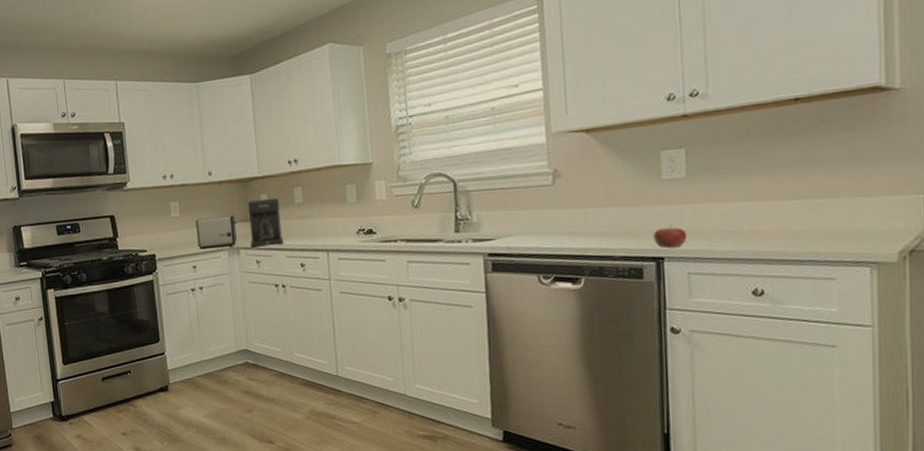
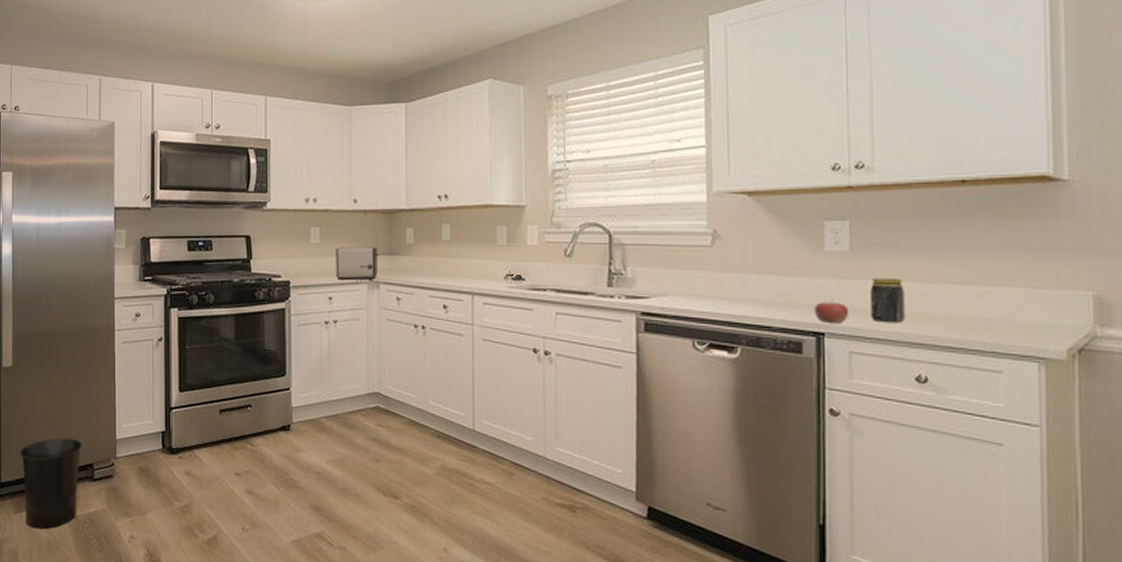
coffee maker: present [247,197,284,247] -> none [392,232,427,283]
jar: none [706,199,741,244] -> present [869,278,905,324]

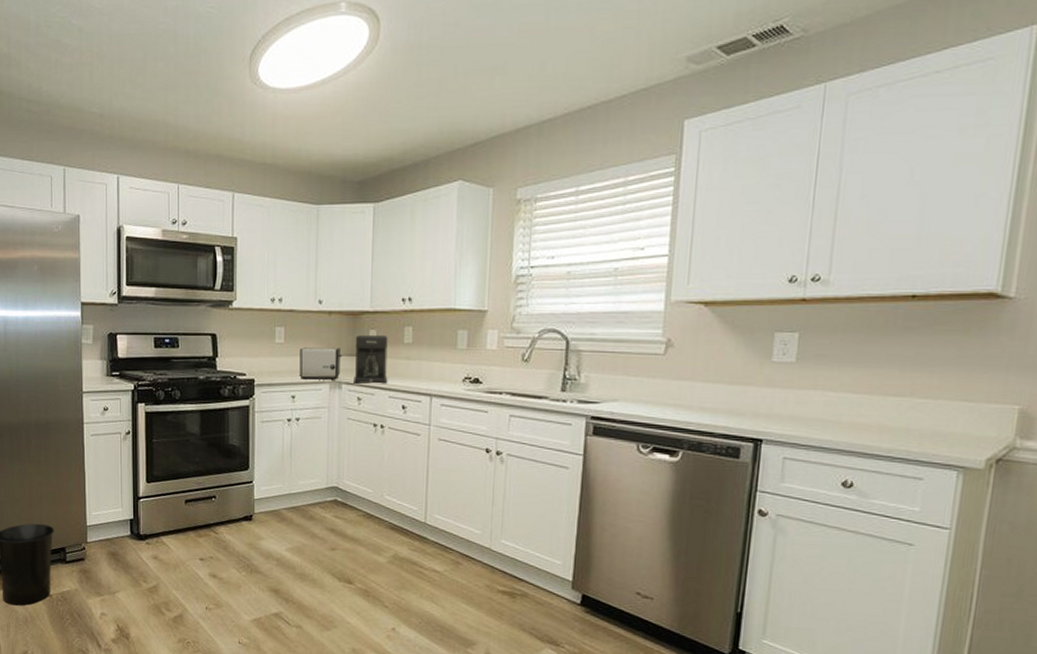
coffee maker: none [392,232,427,283] -> present [354,334,388,384]
fruit: present [813,298,849,324] -> none [754,407,788,432]
jar: present [869,278,905,324] -> none [807,388,843,432]

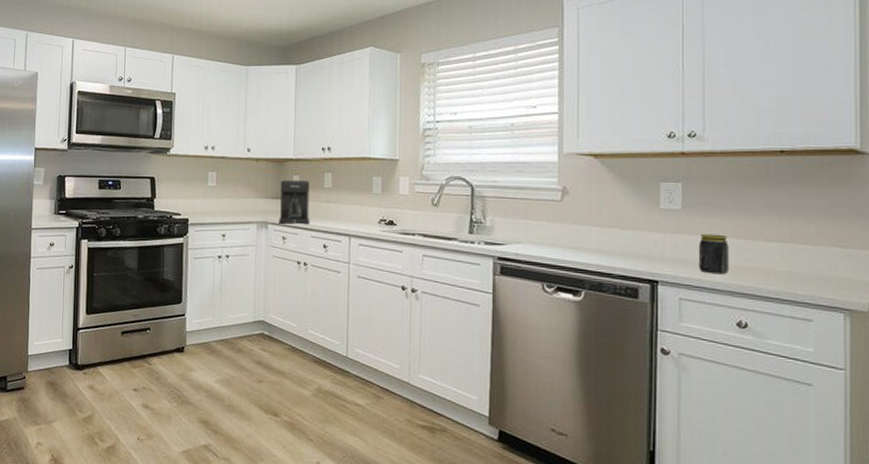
toaster: present [299,347,343,380] -> none [229,190,269,221]
jar: none [807,388,843,432] -> present [698,233,729,275]

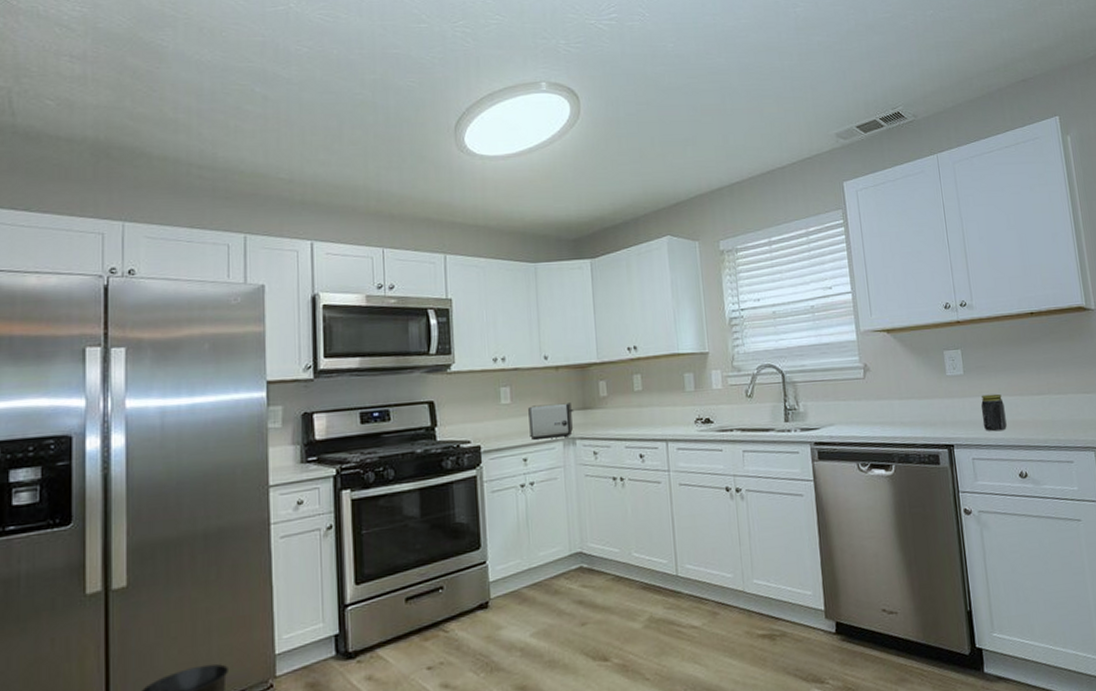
toaster: none [229,190,269,221] -> present [528,402,574,440]
coffee maker: present [279,179,310,225] -> none [585,384,623,437]

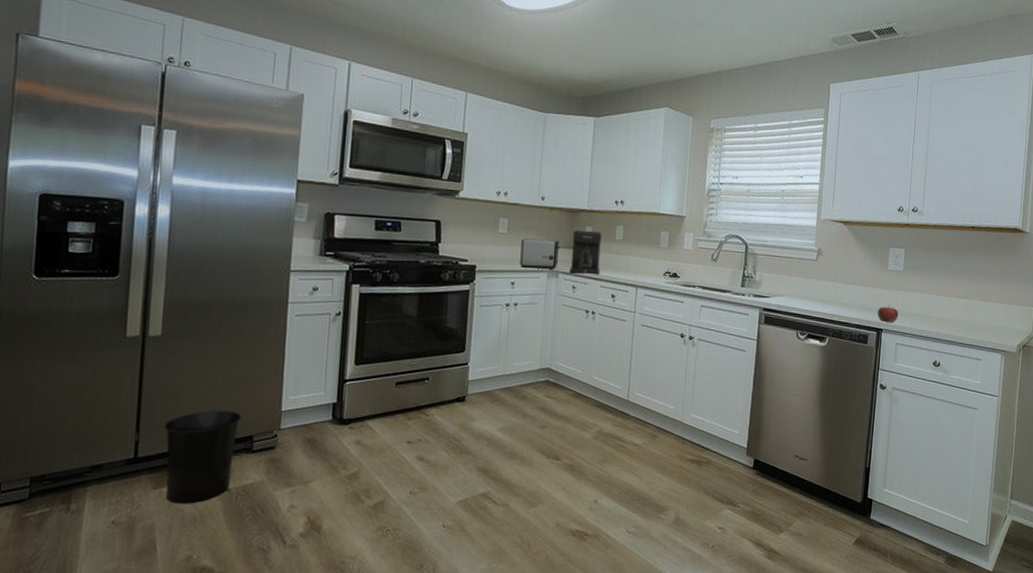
coffee maker: none [585,384,623,437] -> present [570,230,602,275]
fruit: none [943,415,969,437] -> present [877,304,899,323]
jar: present [980,393,1007,432] -> none [911,291,933,324]

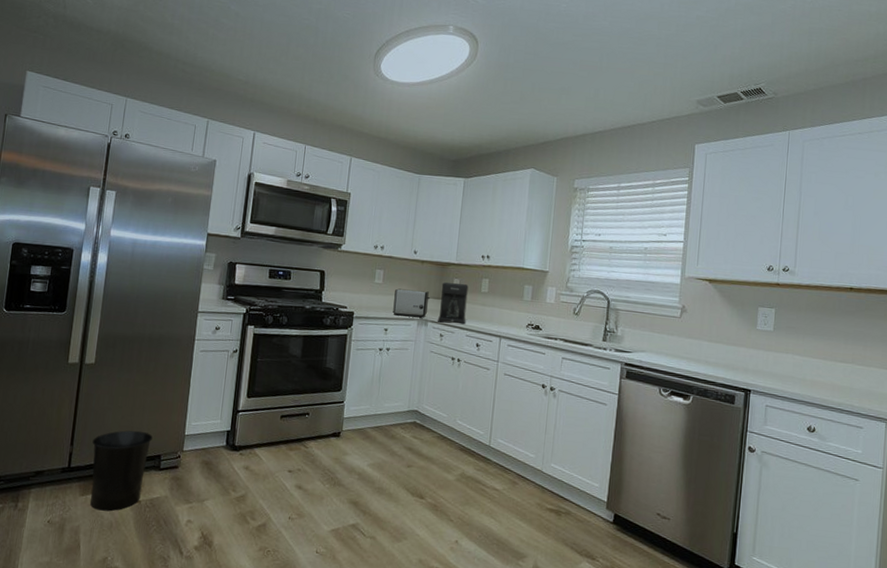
fruit: present [877,304,899,323] -> none [745,365,769,385]

